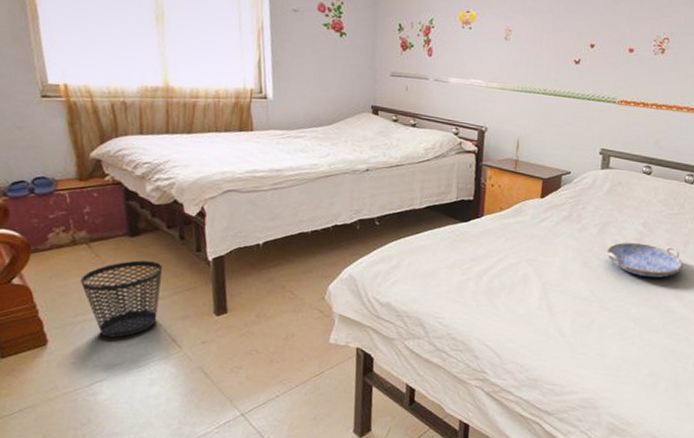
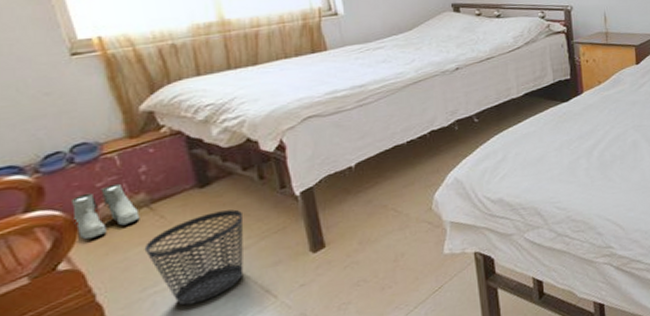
boots: none [29,218,80,263] -> present [72,183,140,240]

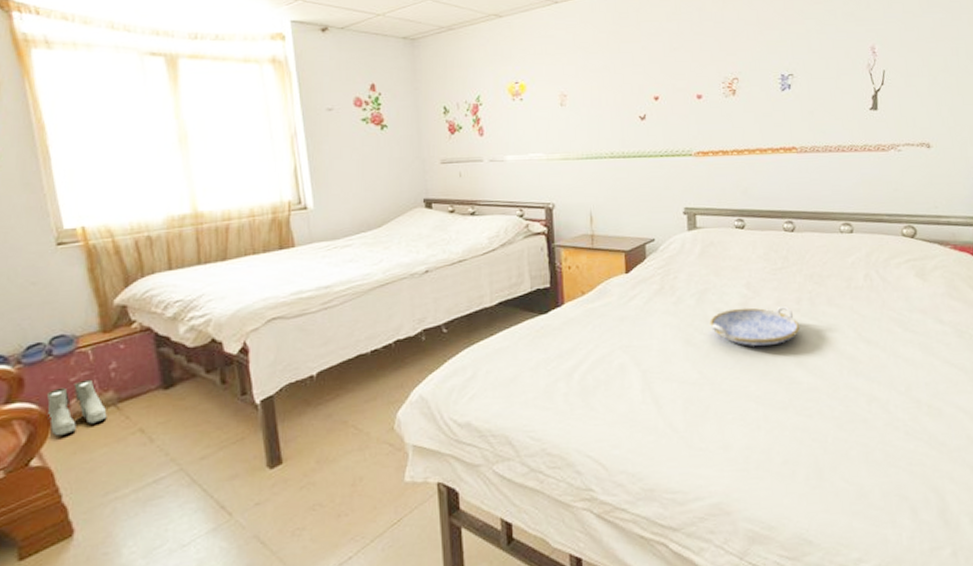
wastebasket: present [144,209,244,306] -> none [109,414,203,515]

